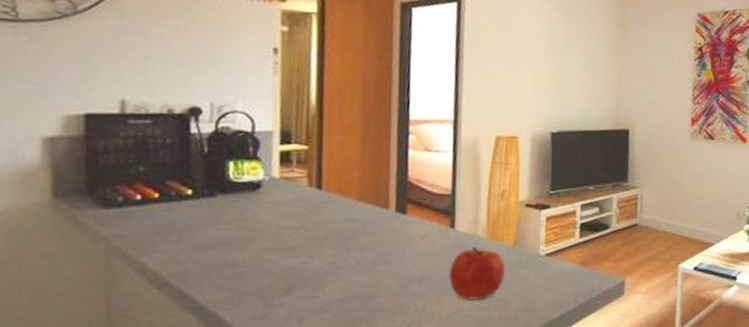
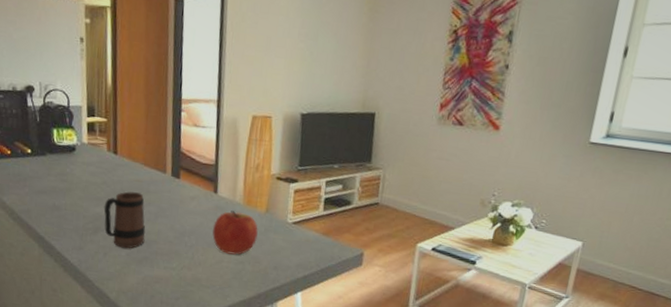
mug: none [300,235,360,309] -> present [104,191,146,249]

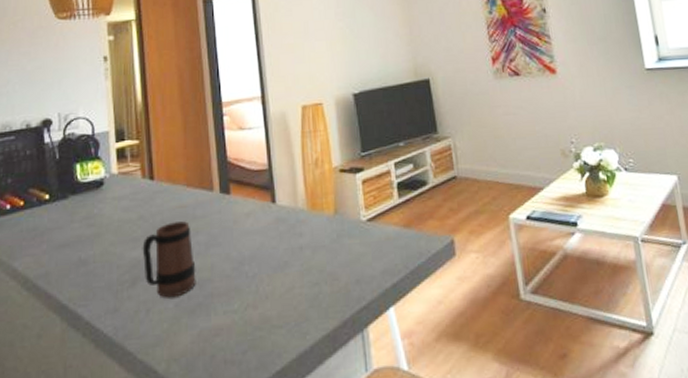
apple: present [212,210,258,255] -> none [276,220,330,277]

